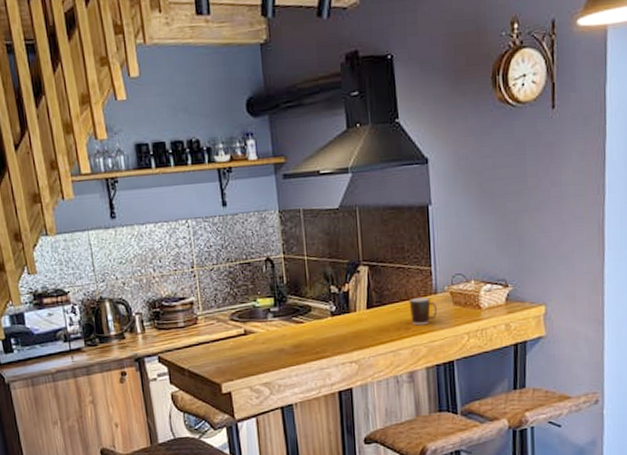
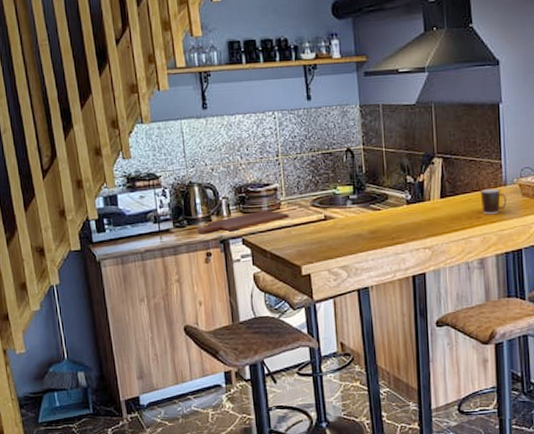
cutting board: none [109,325,207,353] -> present [197,210,289,234]

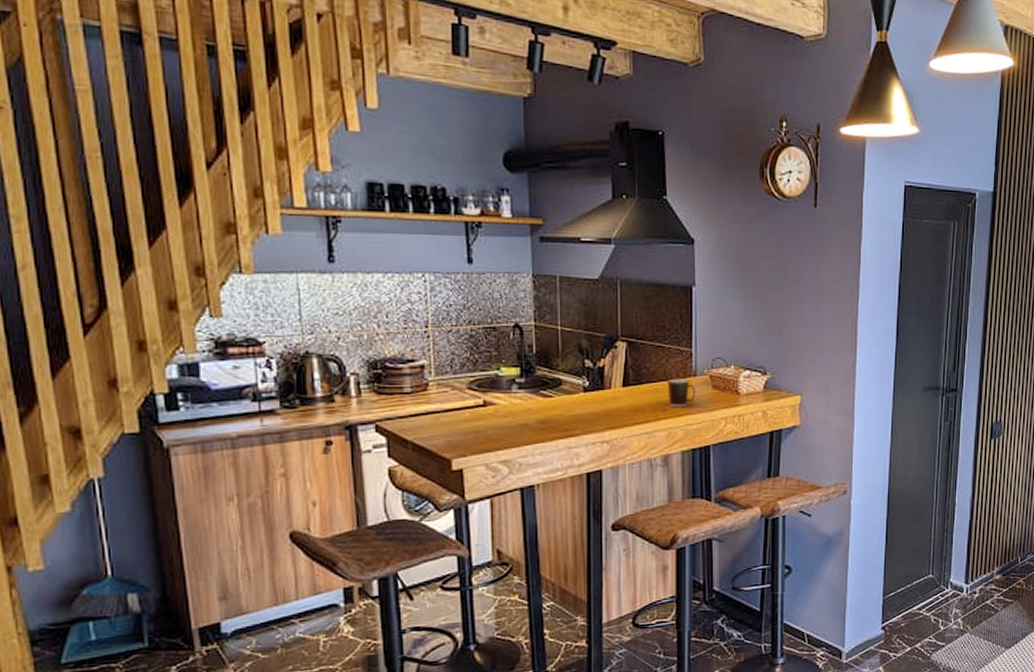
cutting board: present [197,210,289,234] -> none [313,391,439,418]

